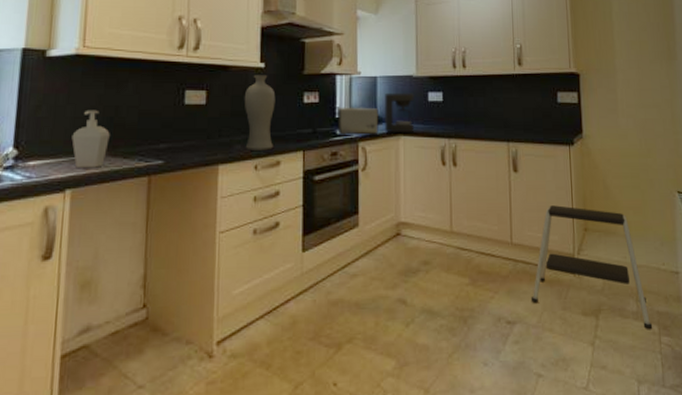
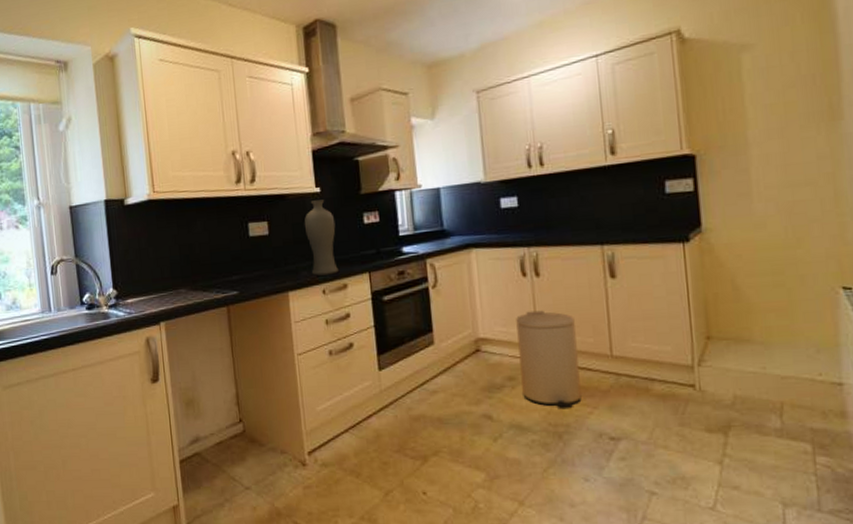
soap bottle: present [71,110,110,168] -> none [157,249,189,303]
toaster: present [337,107,379,136] -> none [400,221,447,255]
coffee maker: present [385,92,415,134] -> none [450,201,488,247]
pedal bin: none [434,198,485,294] -> present [516,310,582,410]
step stool: present [530,205,653,330] -> none [638,312,804,449]

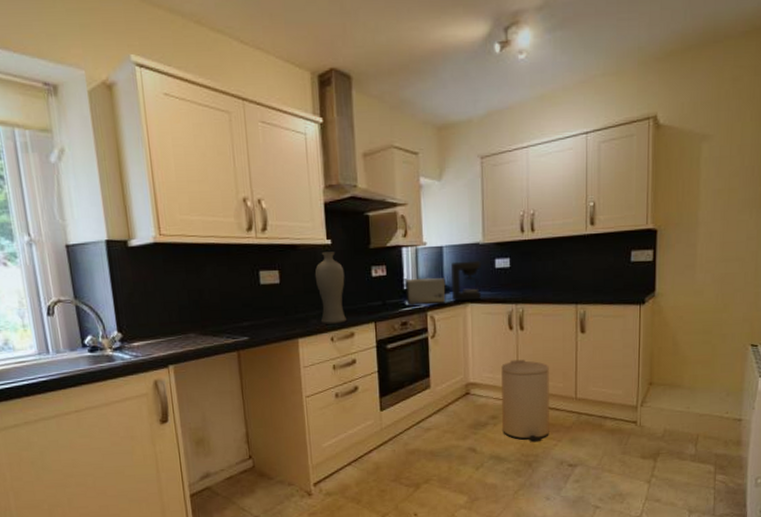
toaster: none [400,221,447,255] -> present [405,277,446,307]
coffee maker: none [450,201,488,247] -> present [451,260,482,302]

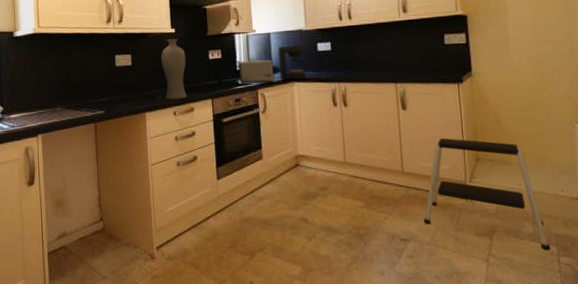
pedal bin: present [501,359,549,443] -> none [328,134,379,215]
step stool: none [592,362,709,470] -> present [423,138,551,251]

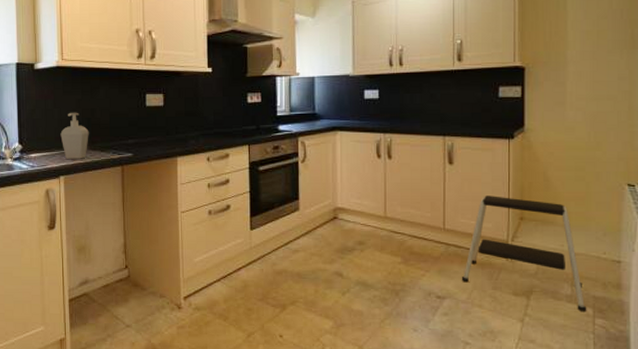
soap bottle: none [38,74,64,118] -> present [60,112,89,159]
vase: present [160,39,187,100] -> none [195,79,223,145]
toaster: present [238,59,275,85] -> none [278,105,317,132]
coffee maker: present [278,44,307,81] -> none [322,91,351,129]

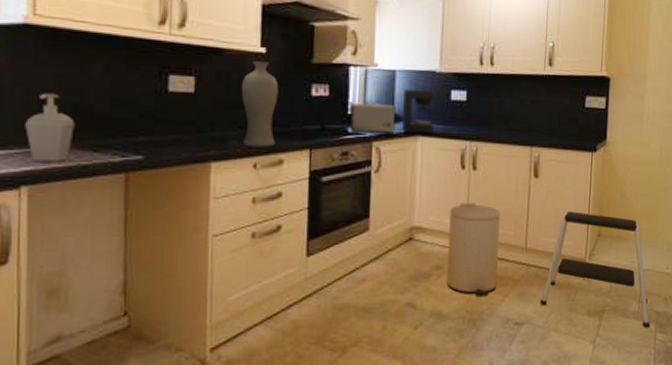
vase: none [195,79,223,145] -> present [241,61,279,148]
toaster: none [278,105,317,132] -> present [349,102,396,136]
coffee maker: none [322,91,351,129] -> present [402,88,436,134]
pedal bin: none [369,187,417,271] -> present [447,203,500,298]

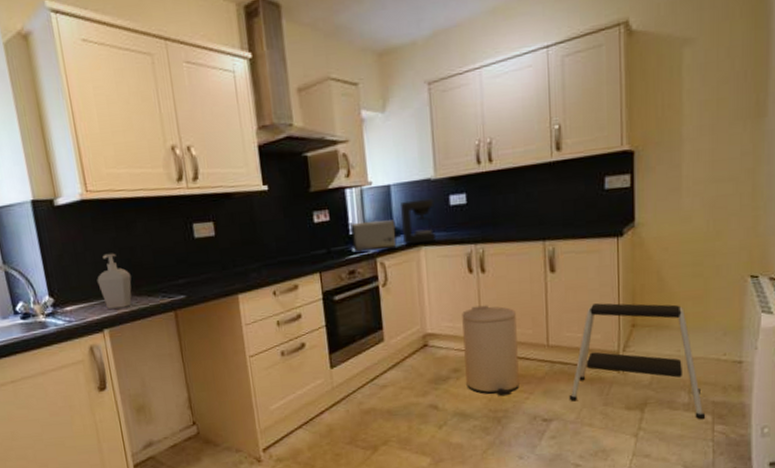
vase: present [241,61,279,148] -> none [252,198,289,278]

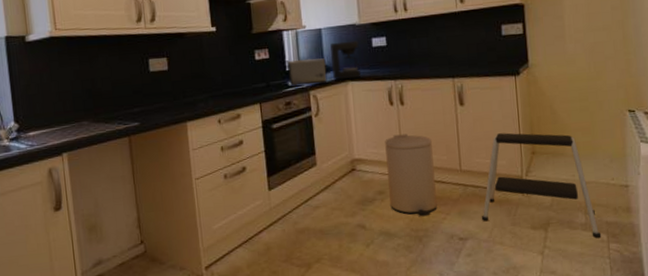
soap bottle: present [97,253,132,309] -> none [59,84,91,135]

